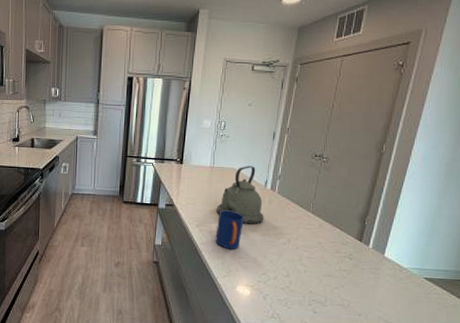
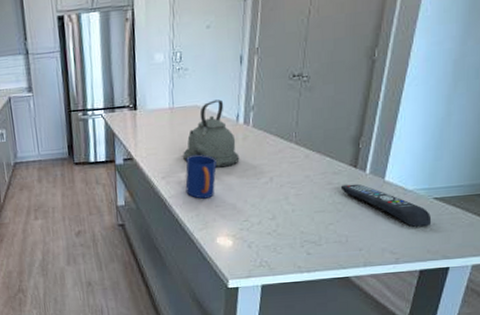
remote control: none [346,255,422,302] -> present [340,183,432,227]

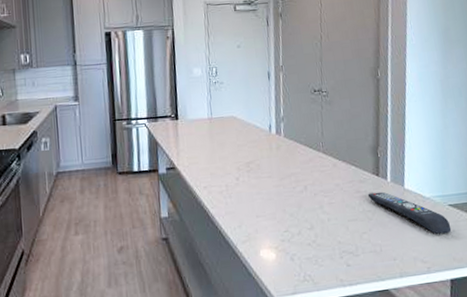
kettle: present [183,99,240,168] -> none [223,111,275,177]
mug: present [185,155,217,199] -> none [226,164,255,209]

